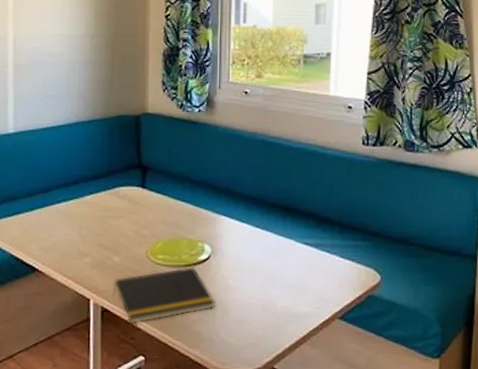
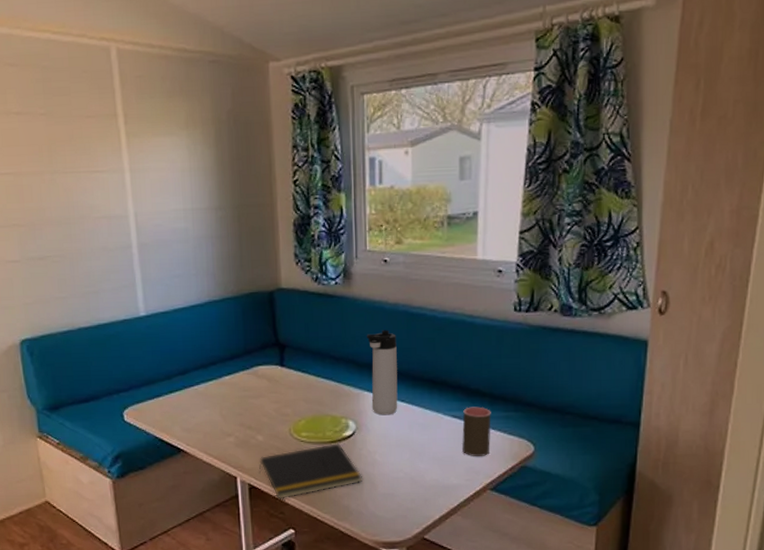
thermos bottle: none [225,157,254,240] -> present [366,330,398,416]
cup: none [313,234,341,284] -> present [462,406,491,456]

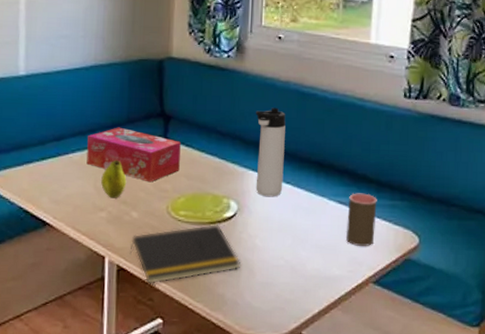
tissue box: none [210,358,298,408] -> present [86,127,181,183]
fruit: none [226,389,250,424] -> present [101,159,127,199]

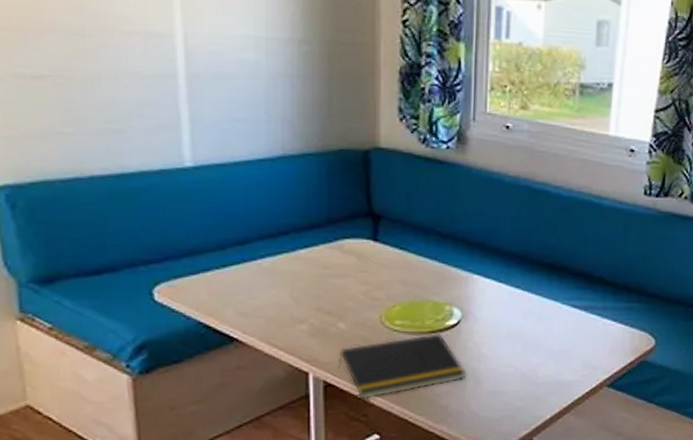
tissue box: present [86,127,181,183] -> none [279,228,394,290]
fruit: present [101,159,127,199] -> none [299,265,331,309]
thermos bottle: present [255,107,286,197] -> none [480,205,515,303]
cup: present [346,193,377,246] -> none [580,296,613,350]

